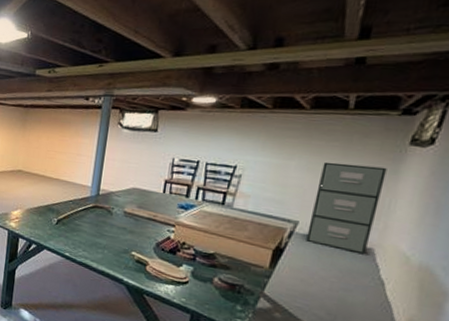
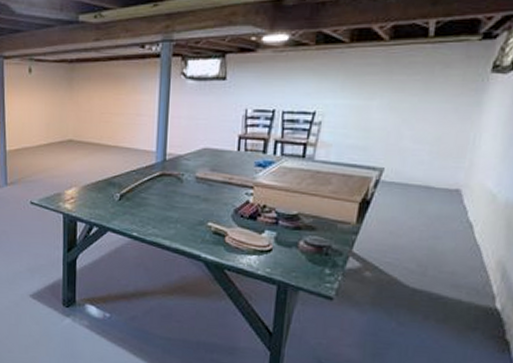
filing cabinet: present [306,161,387,255] -> none [392,98,470,197]

